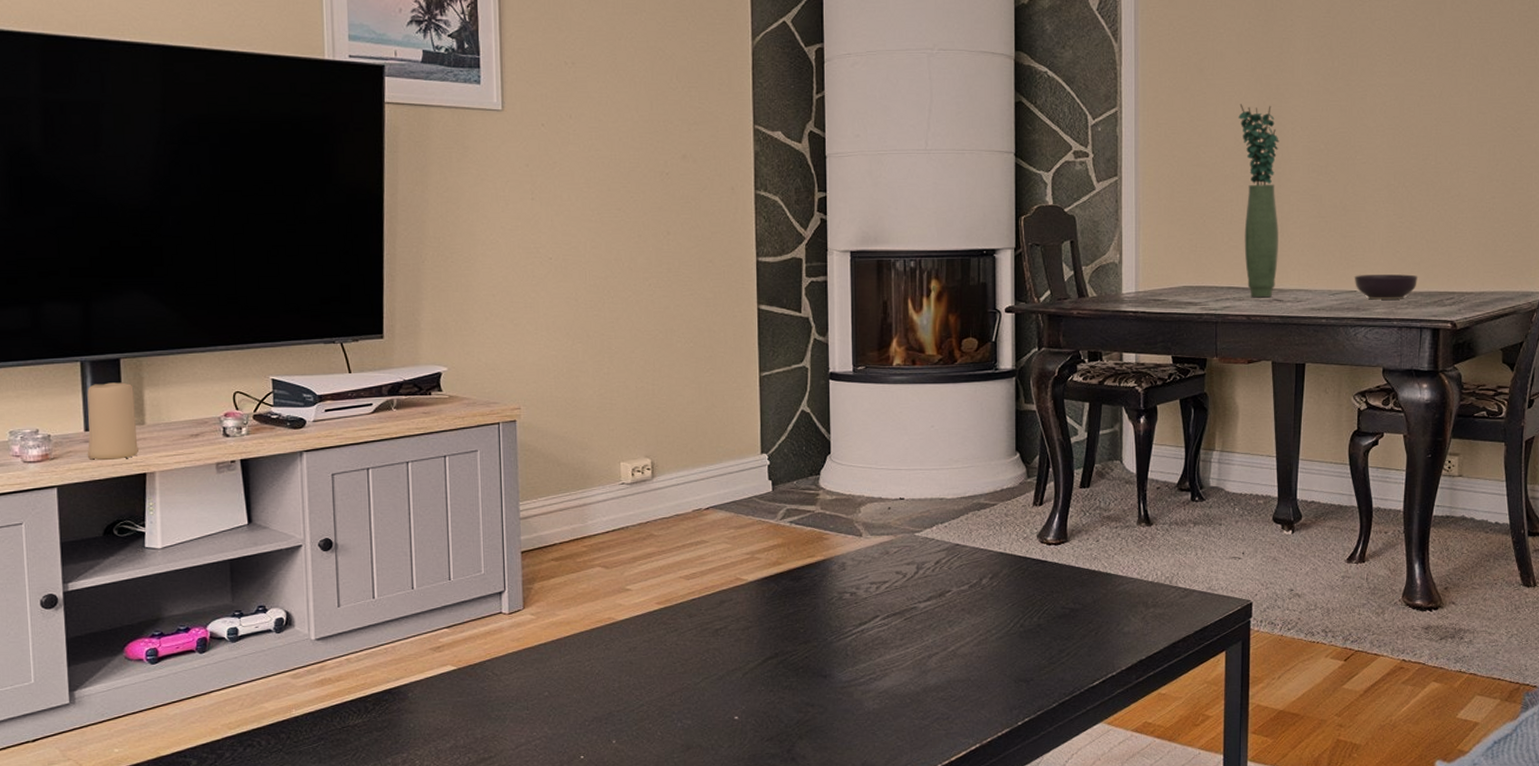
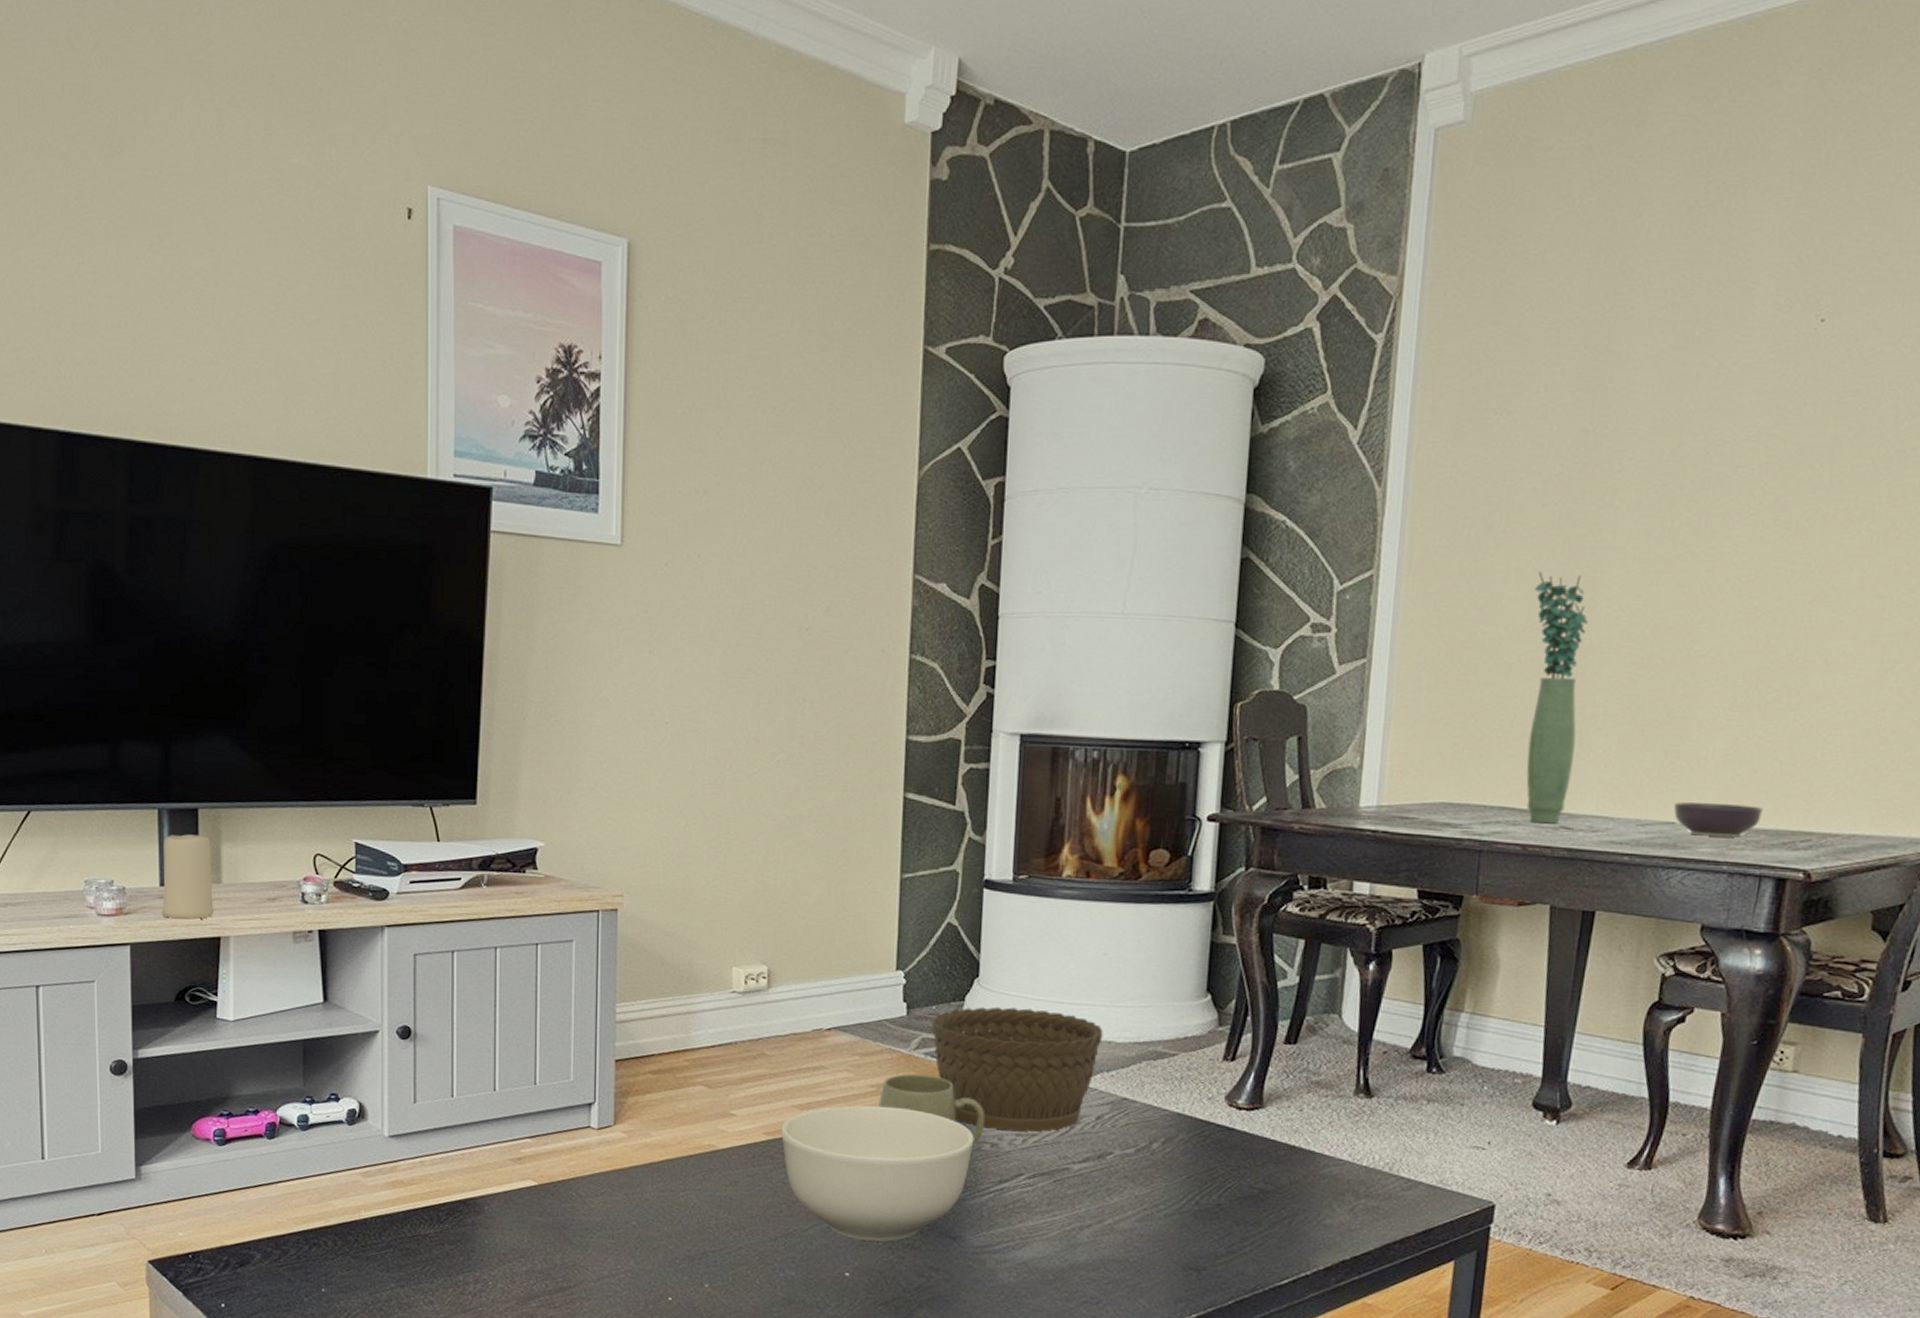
bowl: none [670,569,836,687] -> present [780,1105,974,1242]
mug: none [754,539,844,596] -> present [879,1073,986,1145]
basket: none [793,477,936,580] -> present [931,1006,1103,1132]

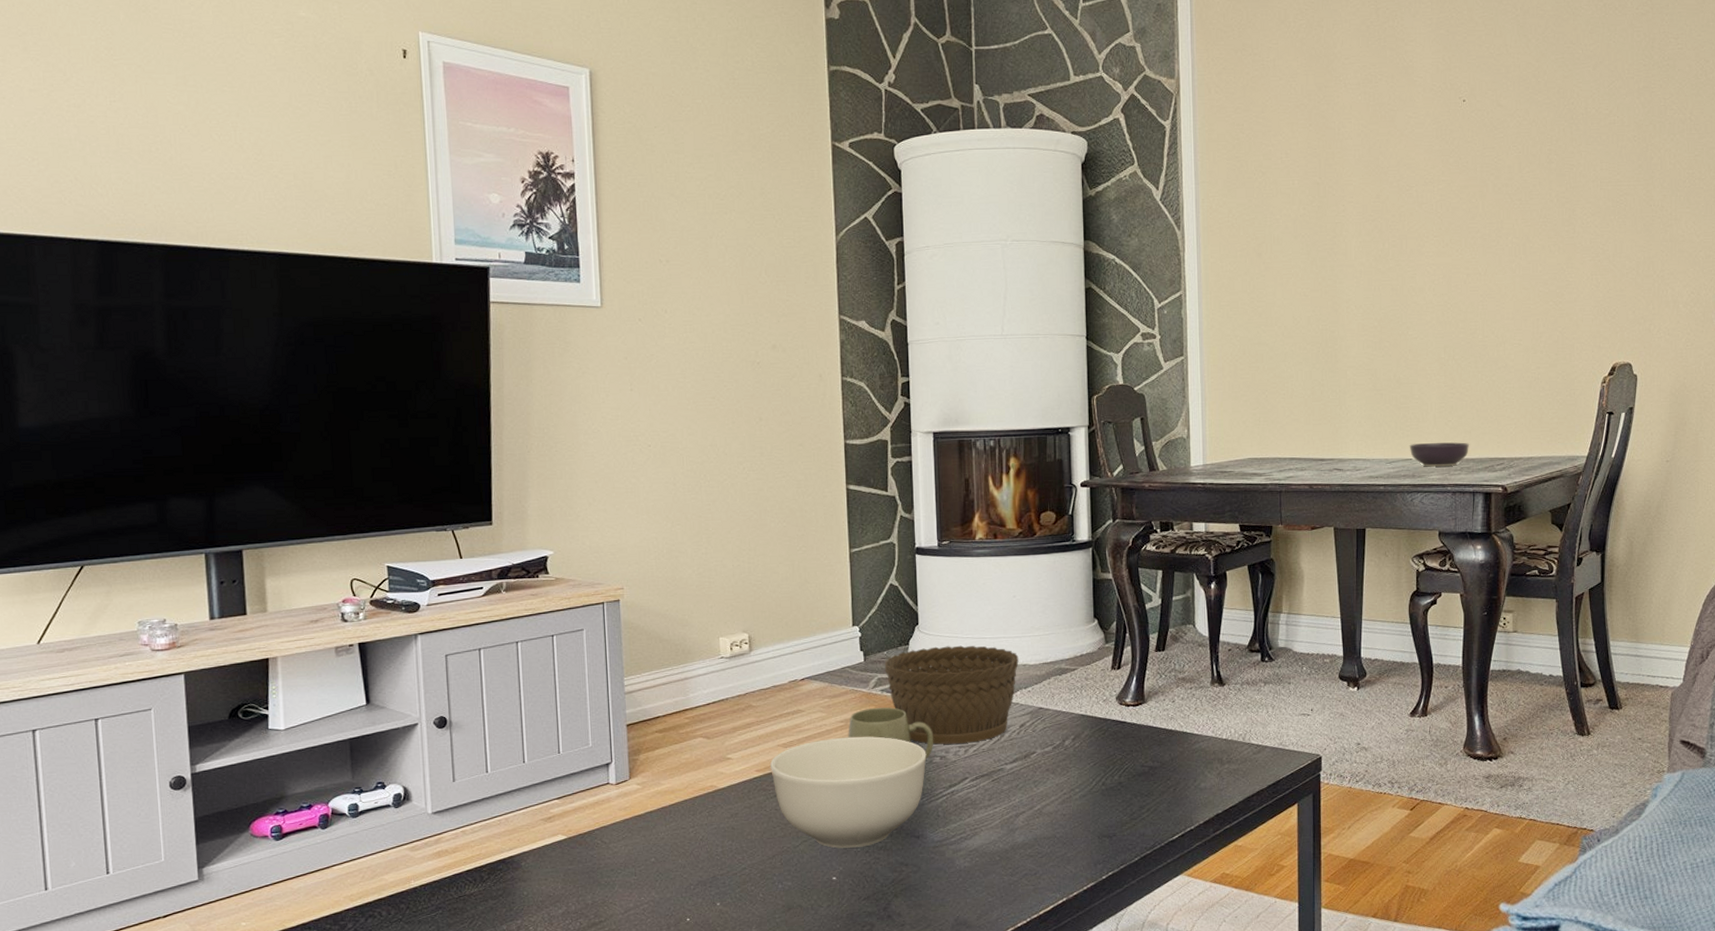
candle: present [161,834,214,920] -> none [211,572,261,648]
vase: present [1526,572,1588,824] -> none [1296,285,1337,468]

